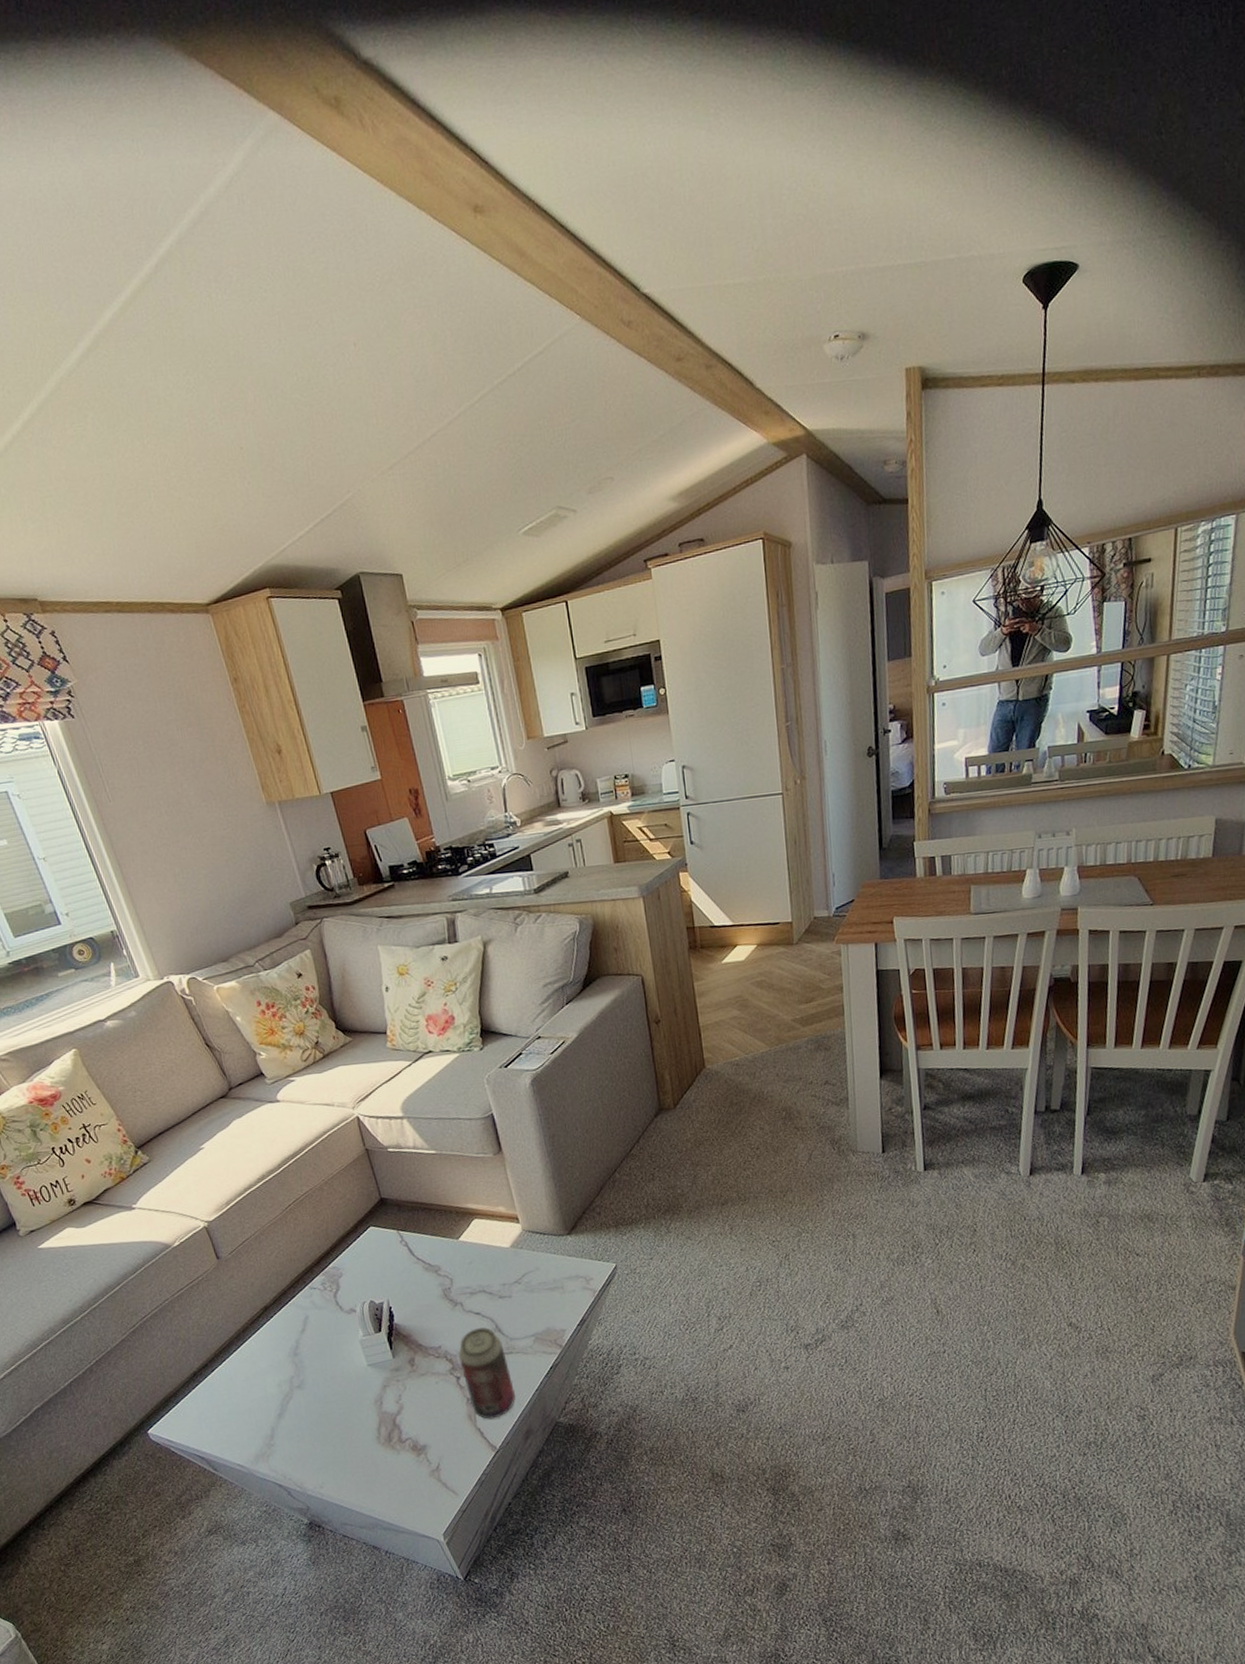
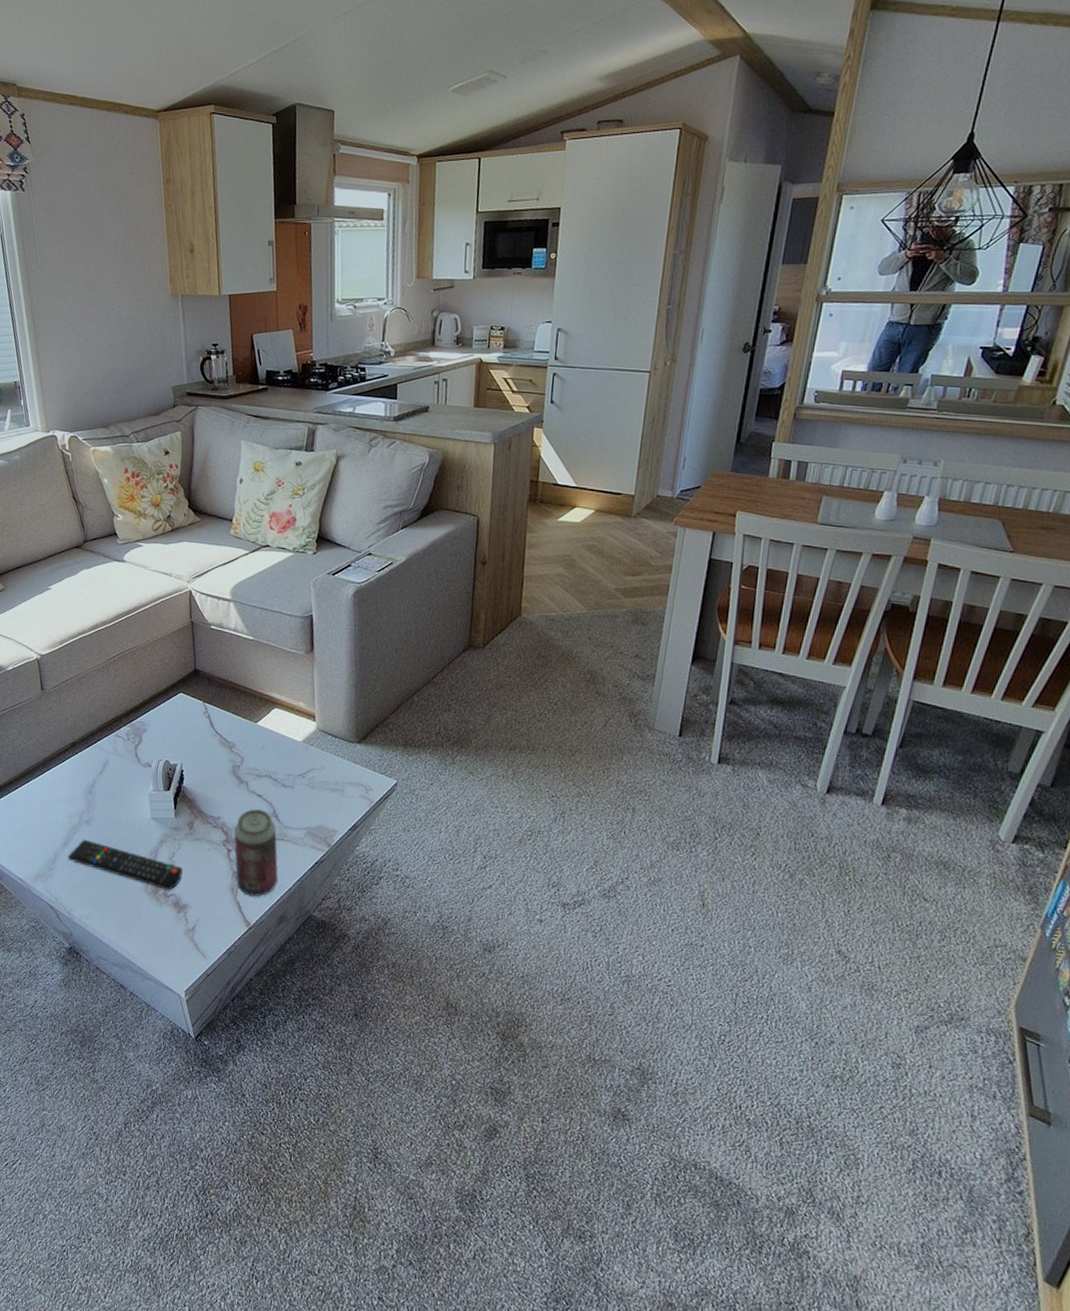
remote control: none [285,1405,414,1436] -> present [67,839,183,890]

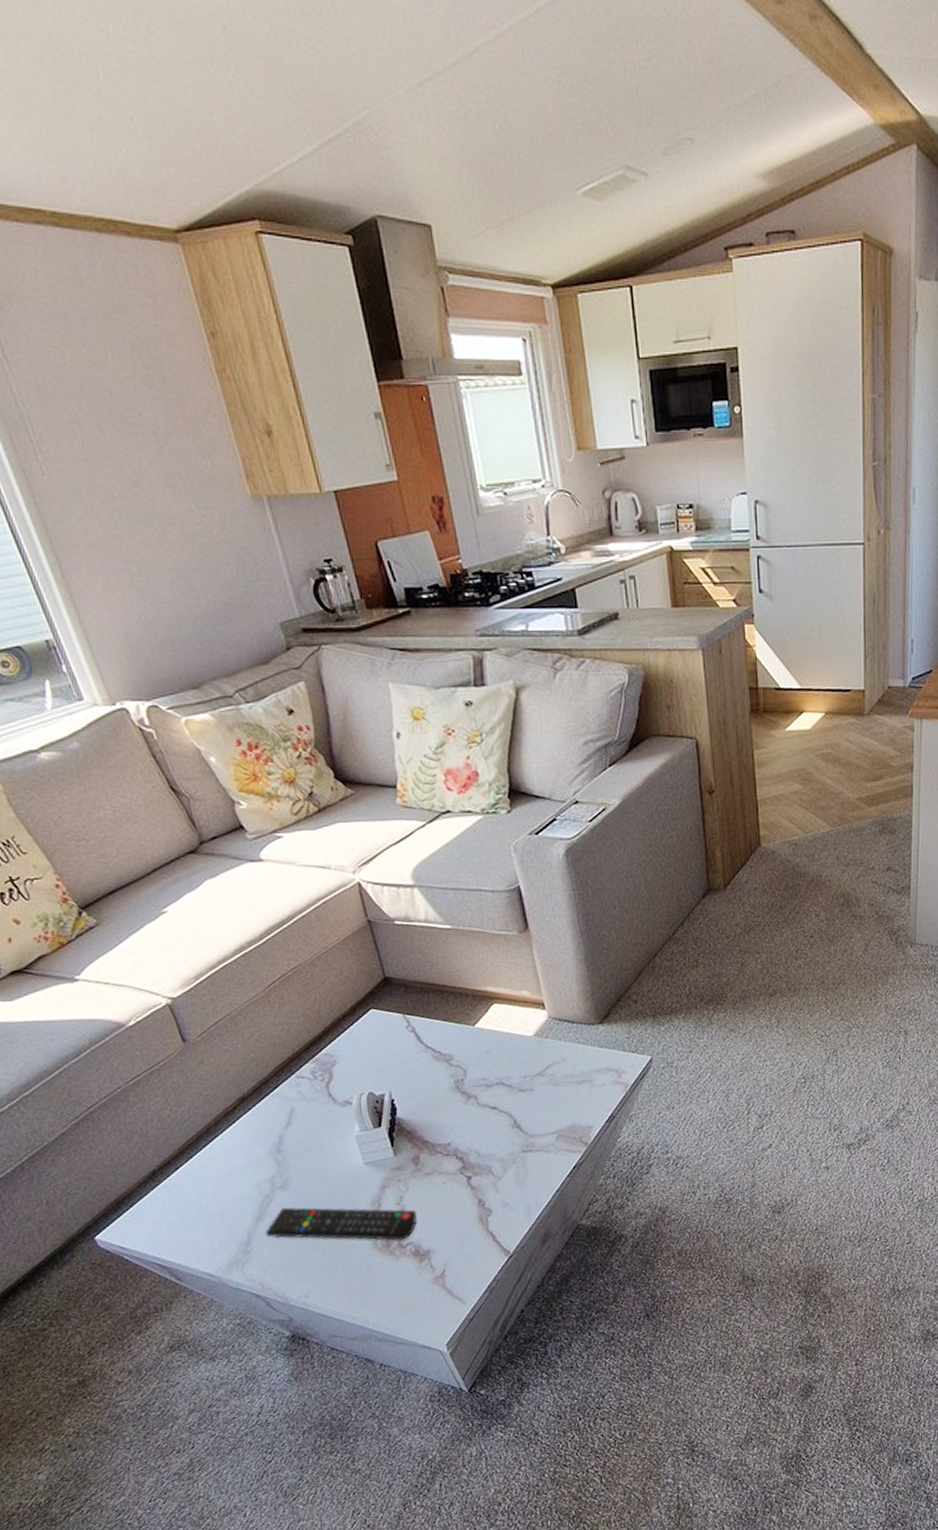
beverage can: present [234,808,278,898] -> none [470,1123,533,1222]

